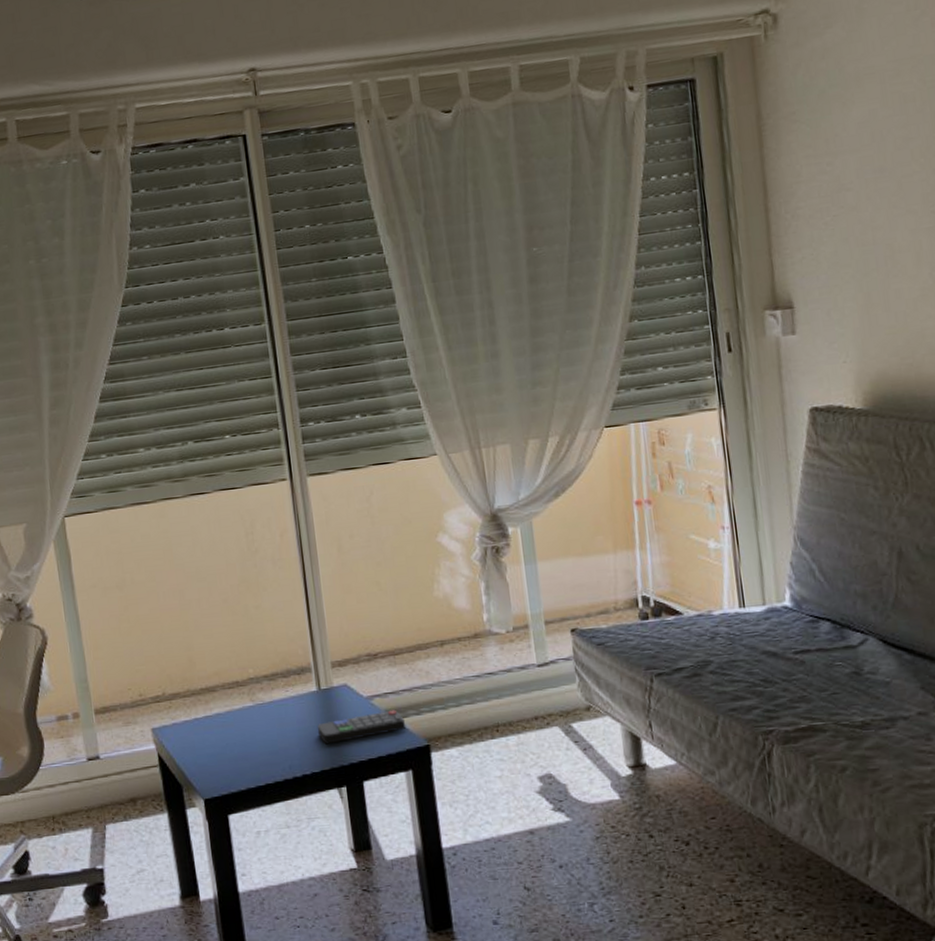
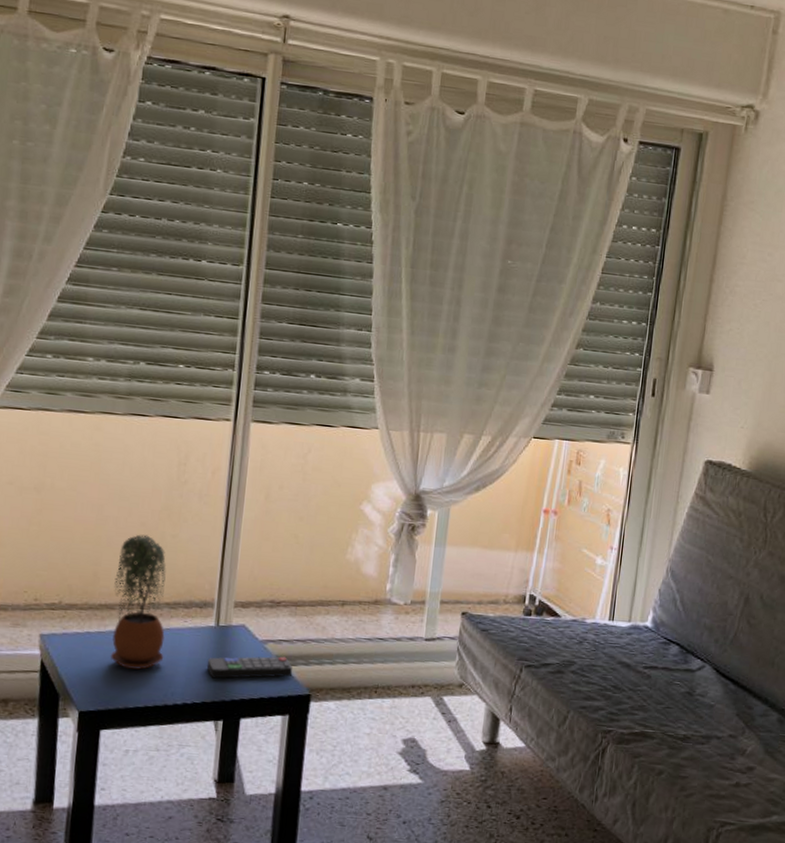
potted plant: none [208,611,274,749] -> present [111,534,166,670]

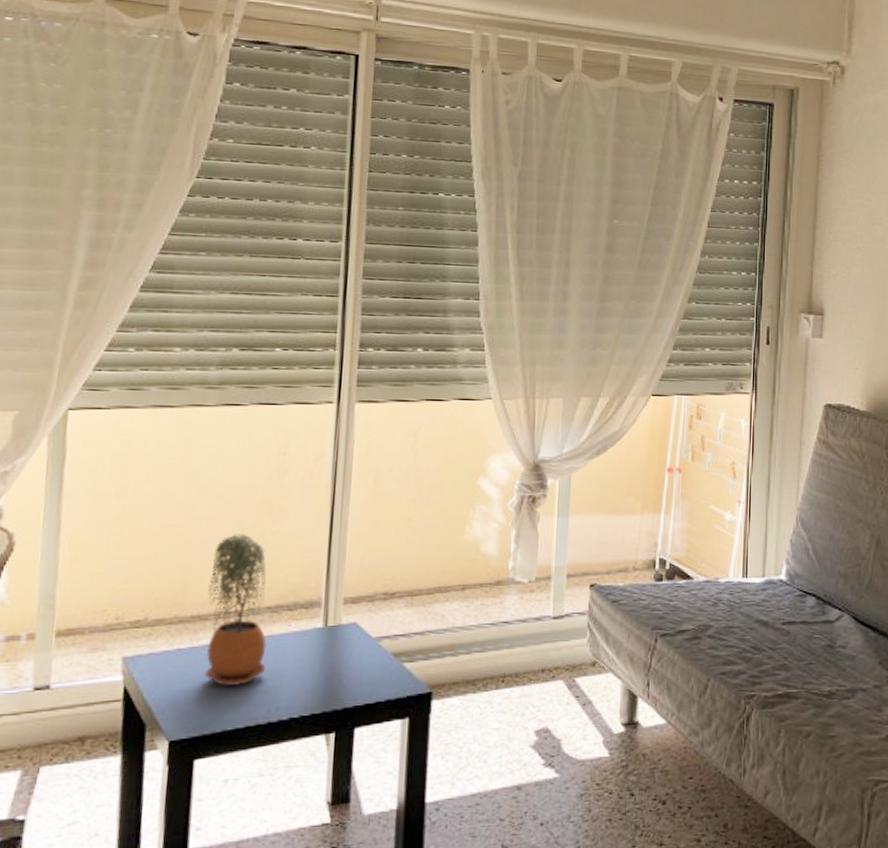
remote control: present [207,656,293,679] -> none [315,653,412,686]

